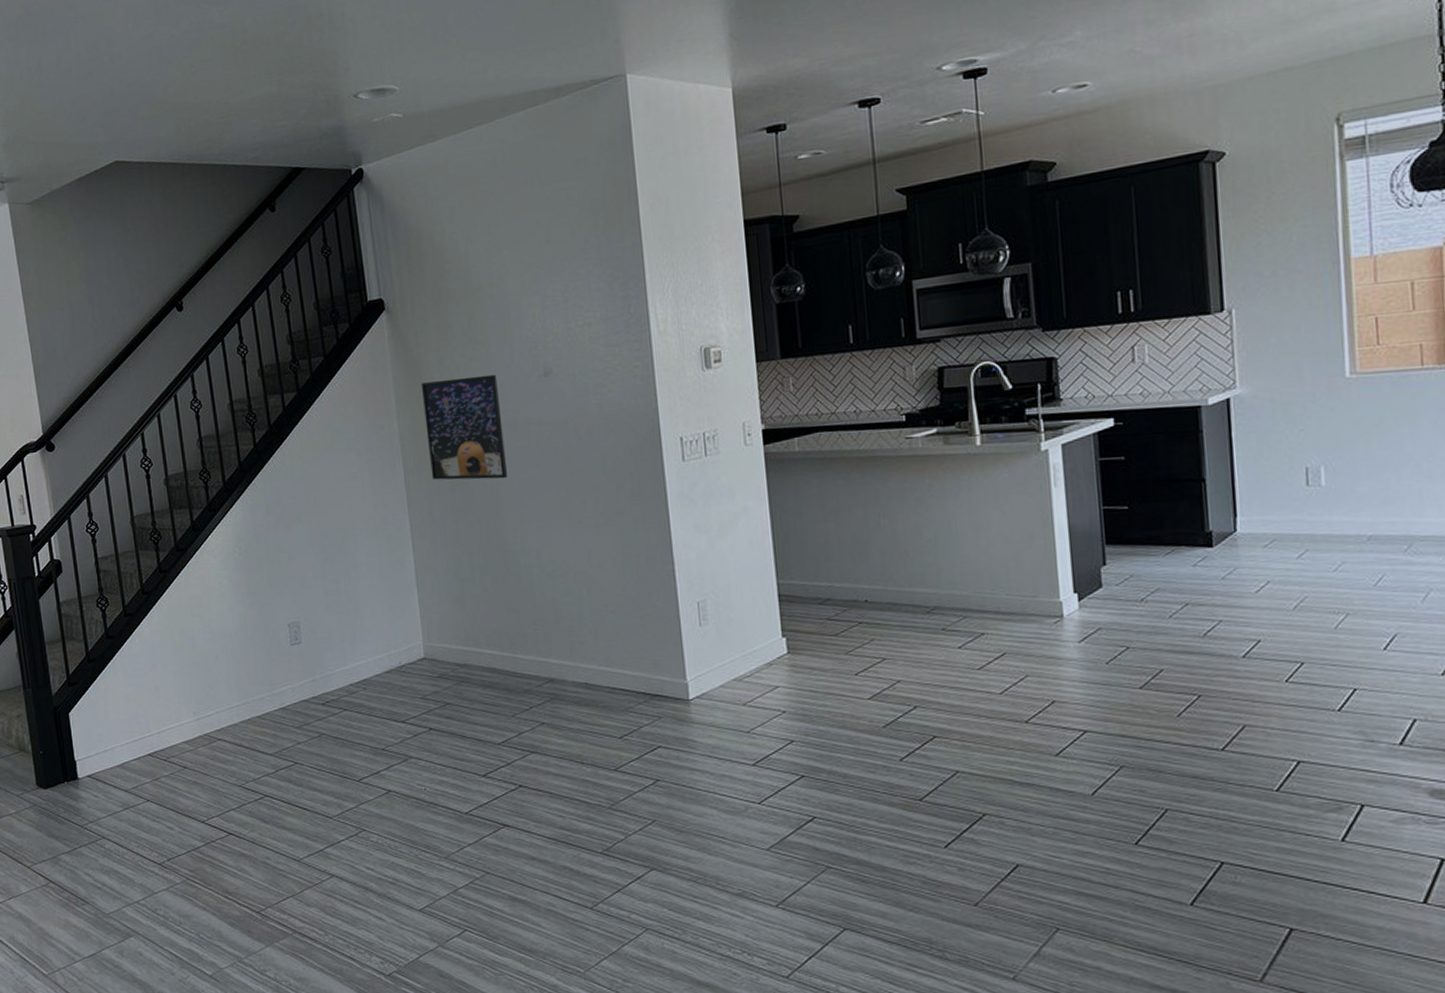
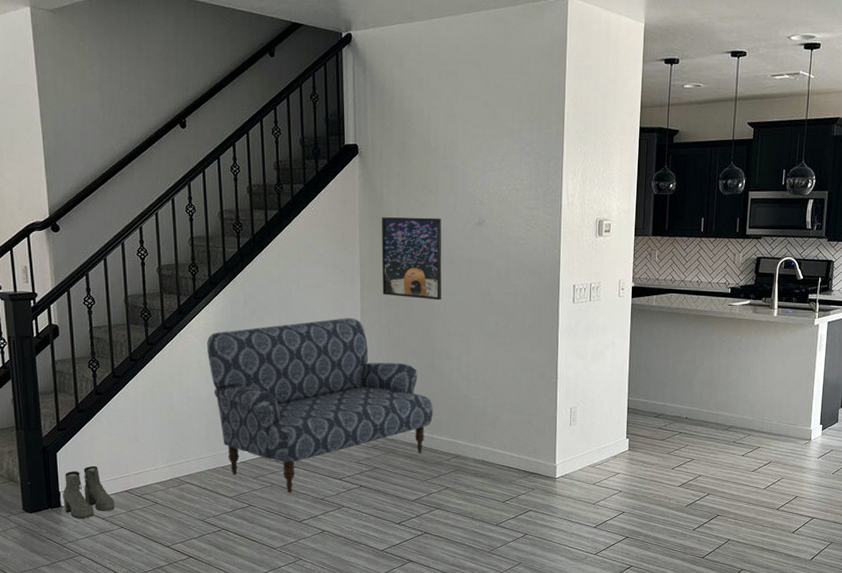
boots: none [78,725,139,792] -> present [62,465,116,518]
sofa: none [227,513,514,744] -> present [206,318,433,493]

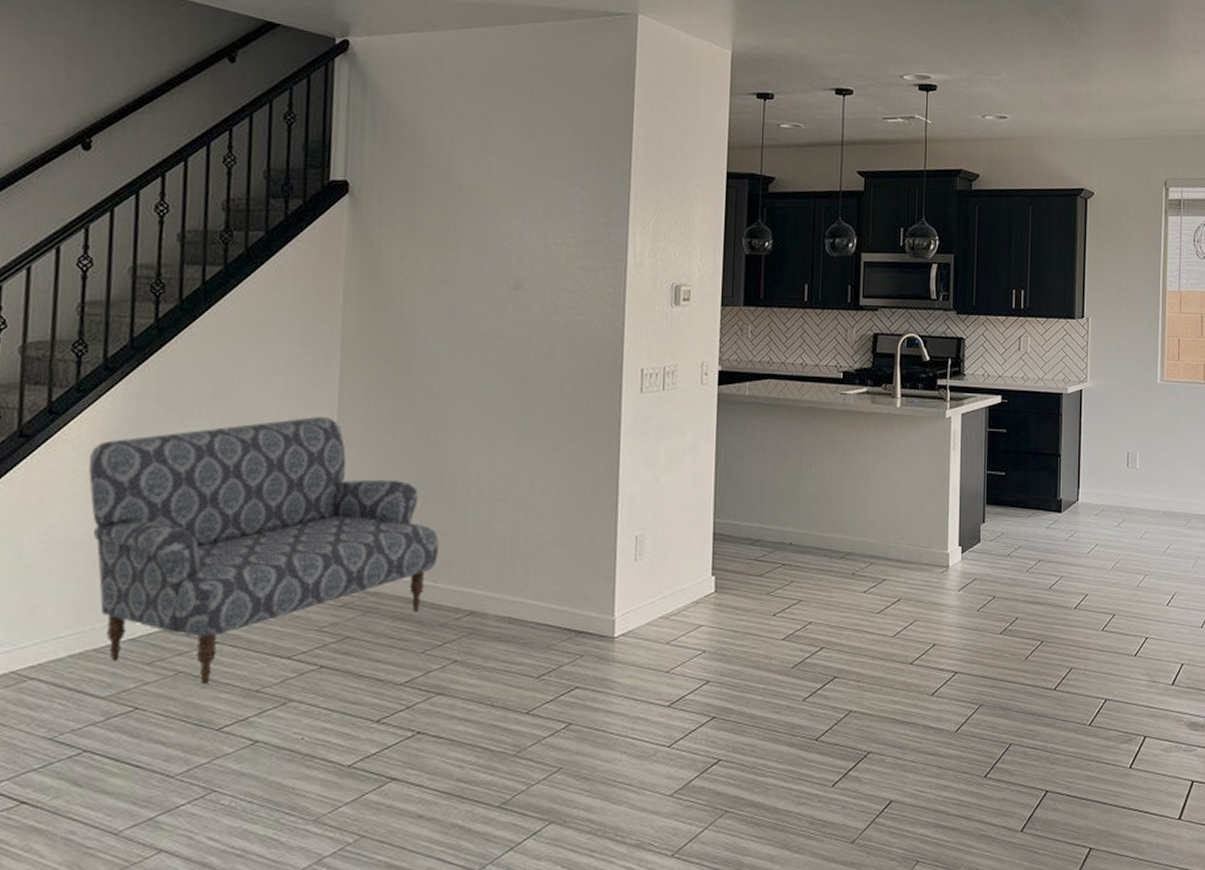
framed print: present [381,217,442,301] -> none [372,277,463,391]

